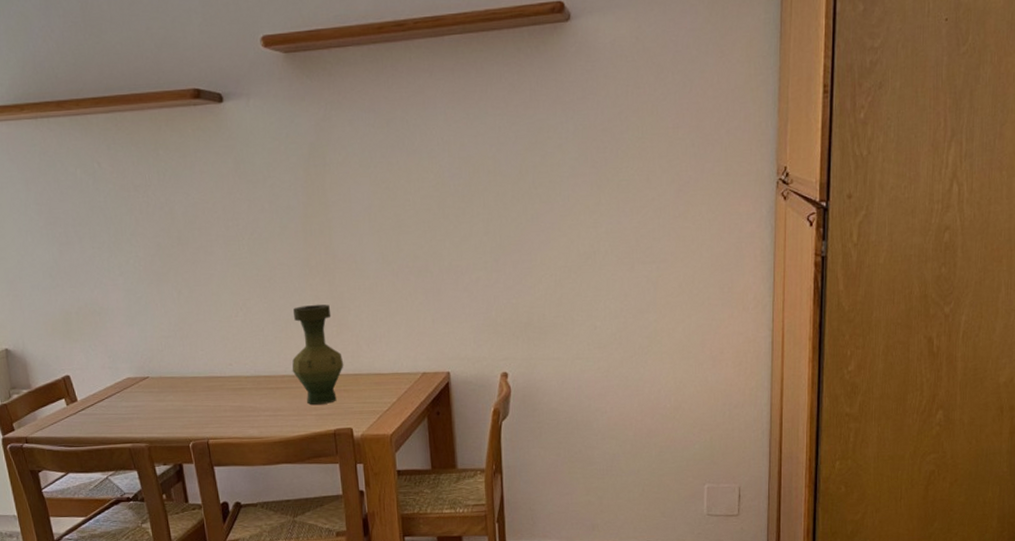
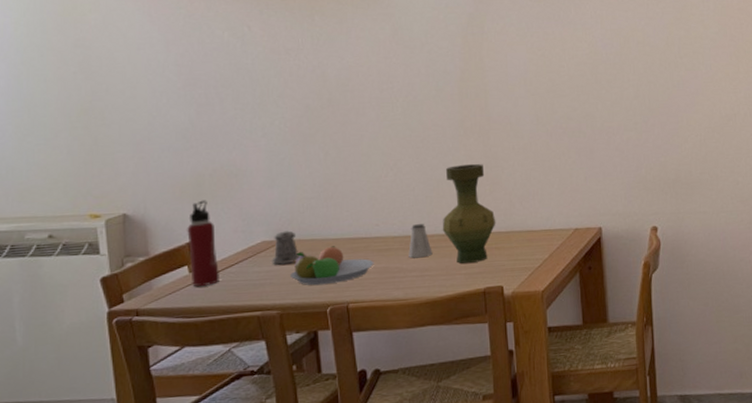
water bottle: none [60,337,93,419] -> present [186,200,219,287]
pepper shaker: none [137,368,163,401] -> present [272,231,301,265]
fruit bowl: none [154,384,230,421] -> present [289,246,374,286]
saltshaker: none [261,364,284,398] -> present [408,224,433,259]

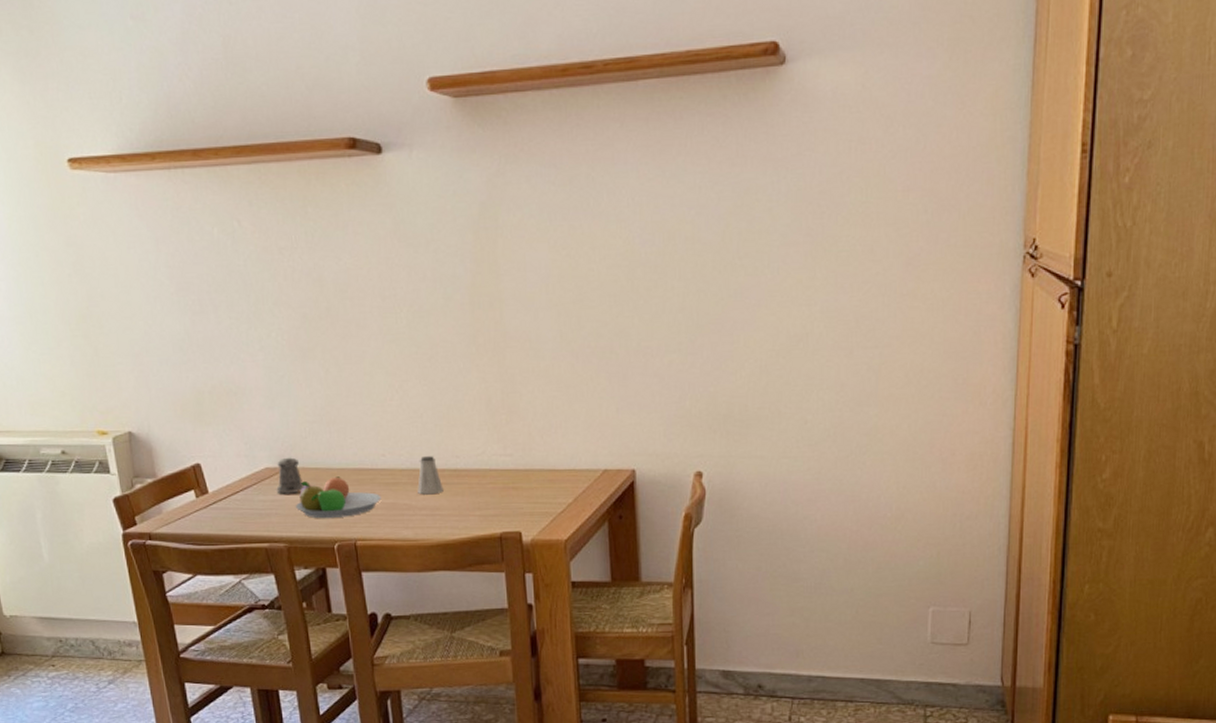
water bottle: present [186,200,219,287] -> none [190,420,226,514]
vase: present [442,163,496,264] -> none [453,387,514,503]

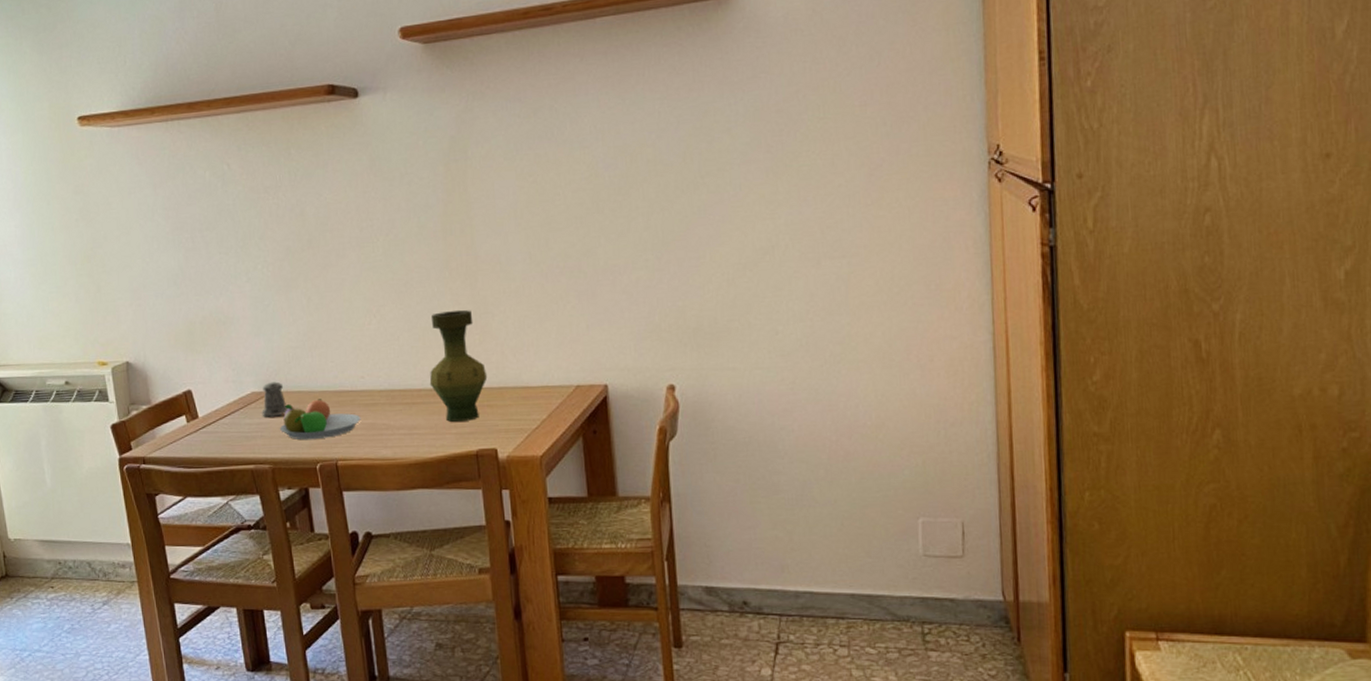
saltshaker: present [417,456,444,495] -> none [395,377,421,415]
vase: none [453,387,514,503] -> present [429,309,488,422]

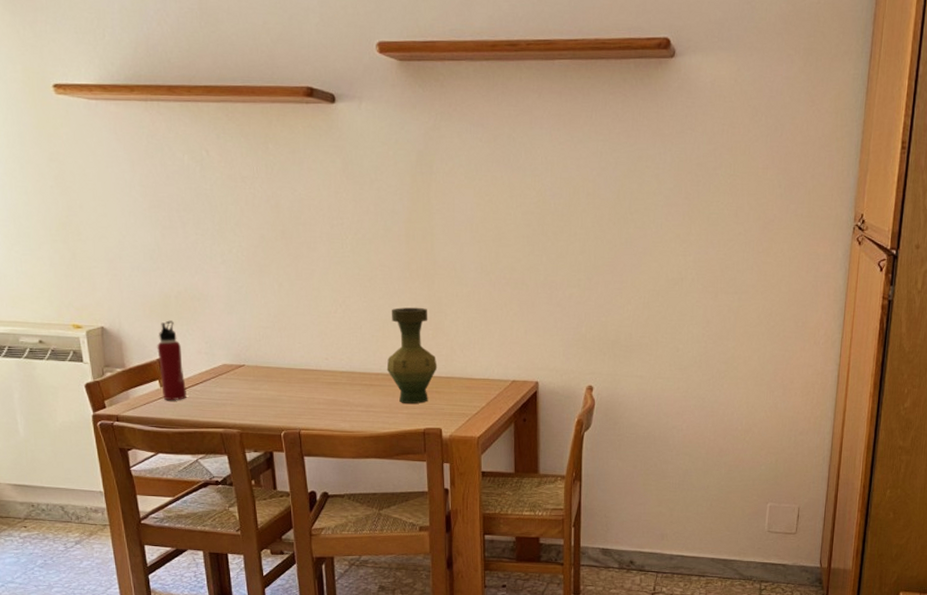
water bottle: none [182,348,214,437] -> present [156,320,187,401]
pepper shaker: present [262,381,289,417] -> none [232,356,258,388]
fruit bowl: present [279,399,361,440] -> none [248,375,324,411]

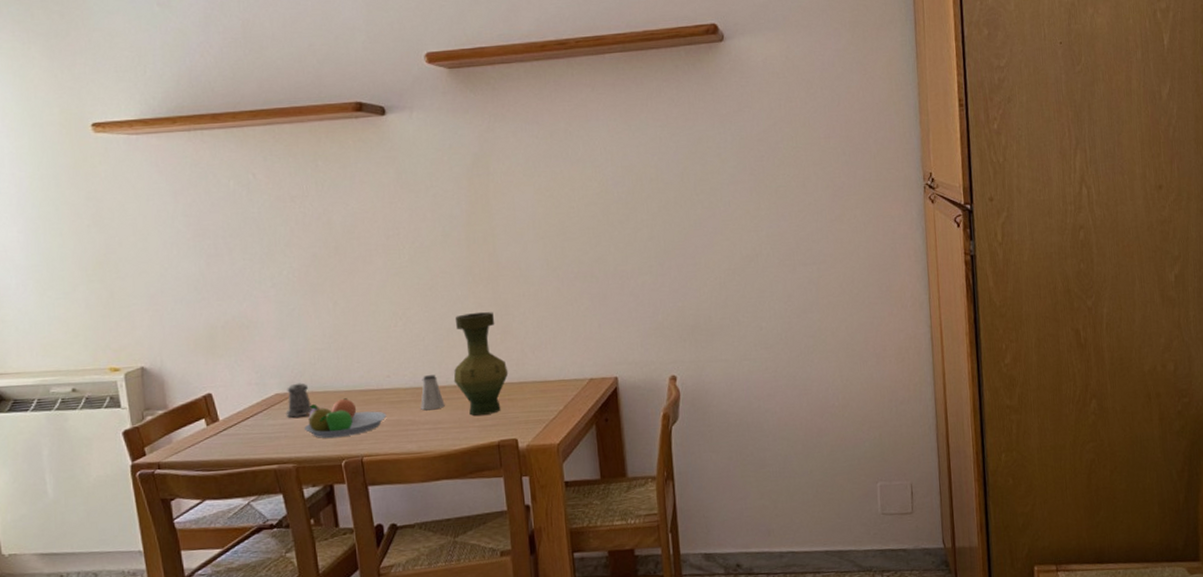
water bottle: present [156,320,187,401] -> none [201,352,236,440]
pepper shaker: none [232,356,258,388] -> present [286,383,314,418]
fruit bowl: none [248,375,324,411] -> present [303,398,387,439]
saltshaker: none [355,362,377,394] -> present [420,375,445,411]

